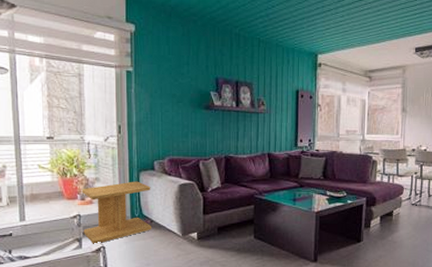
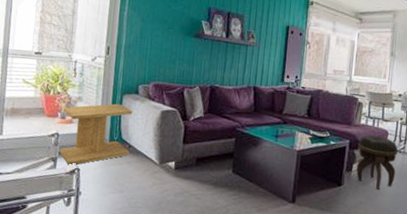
footstool: none [374,191,415,243] -> present [356,135,399,190]

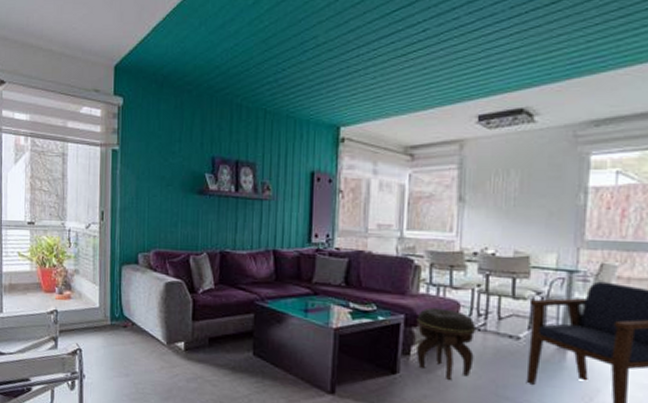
side table: present [59,103,133,165] -> none [60,275,134,346]

